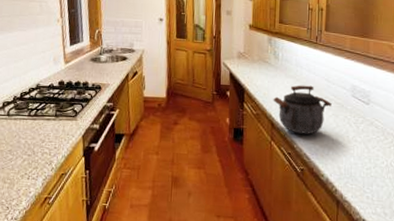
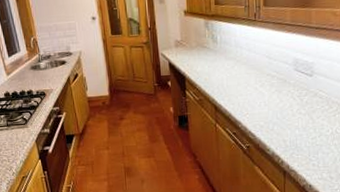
kettle: present [273,85,332,134] -> none [214,64,274,114]

